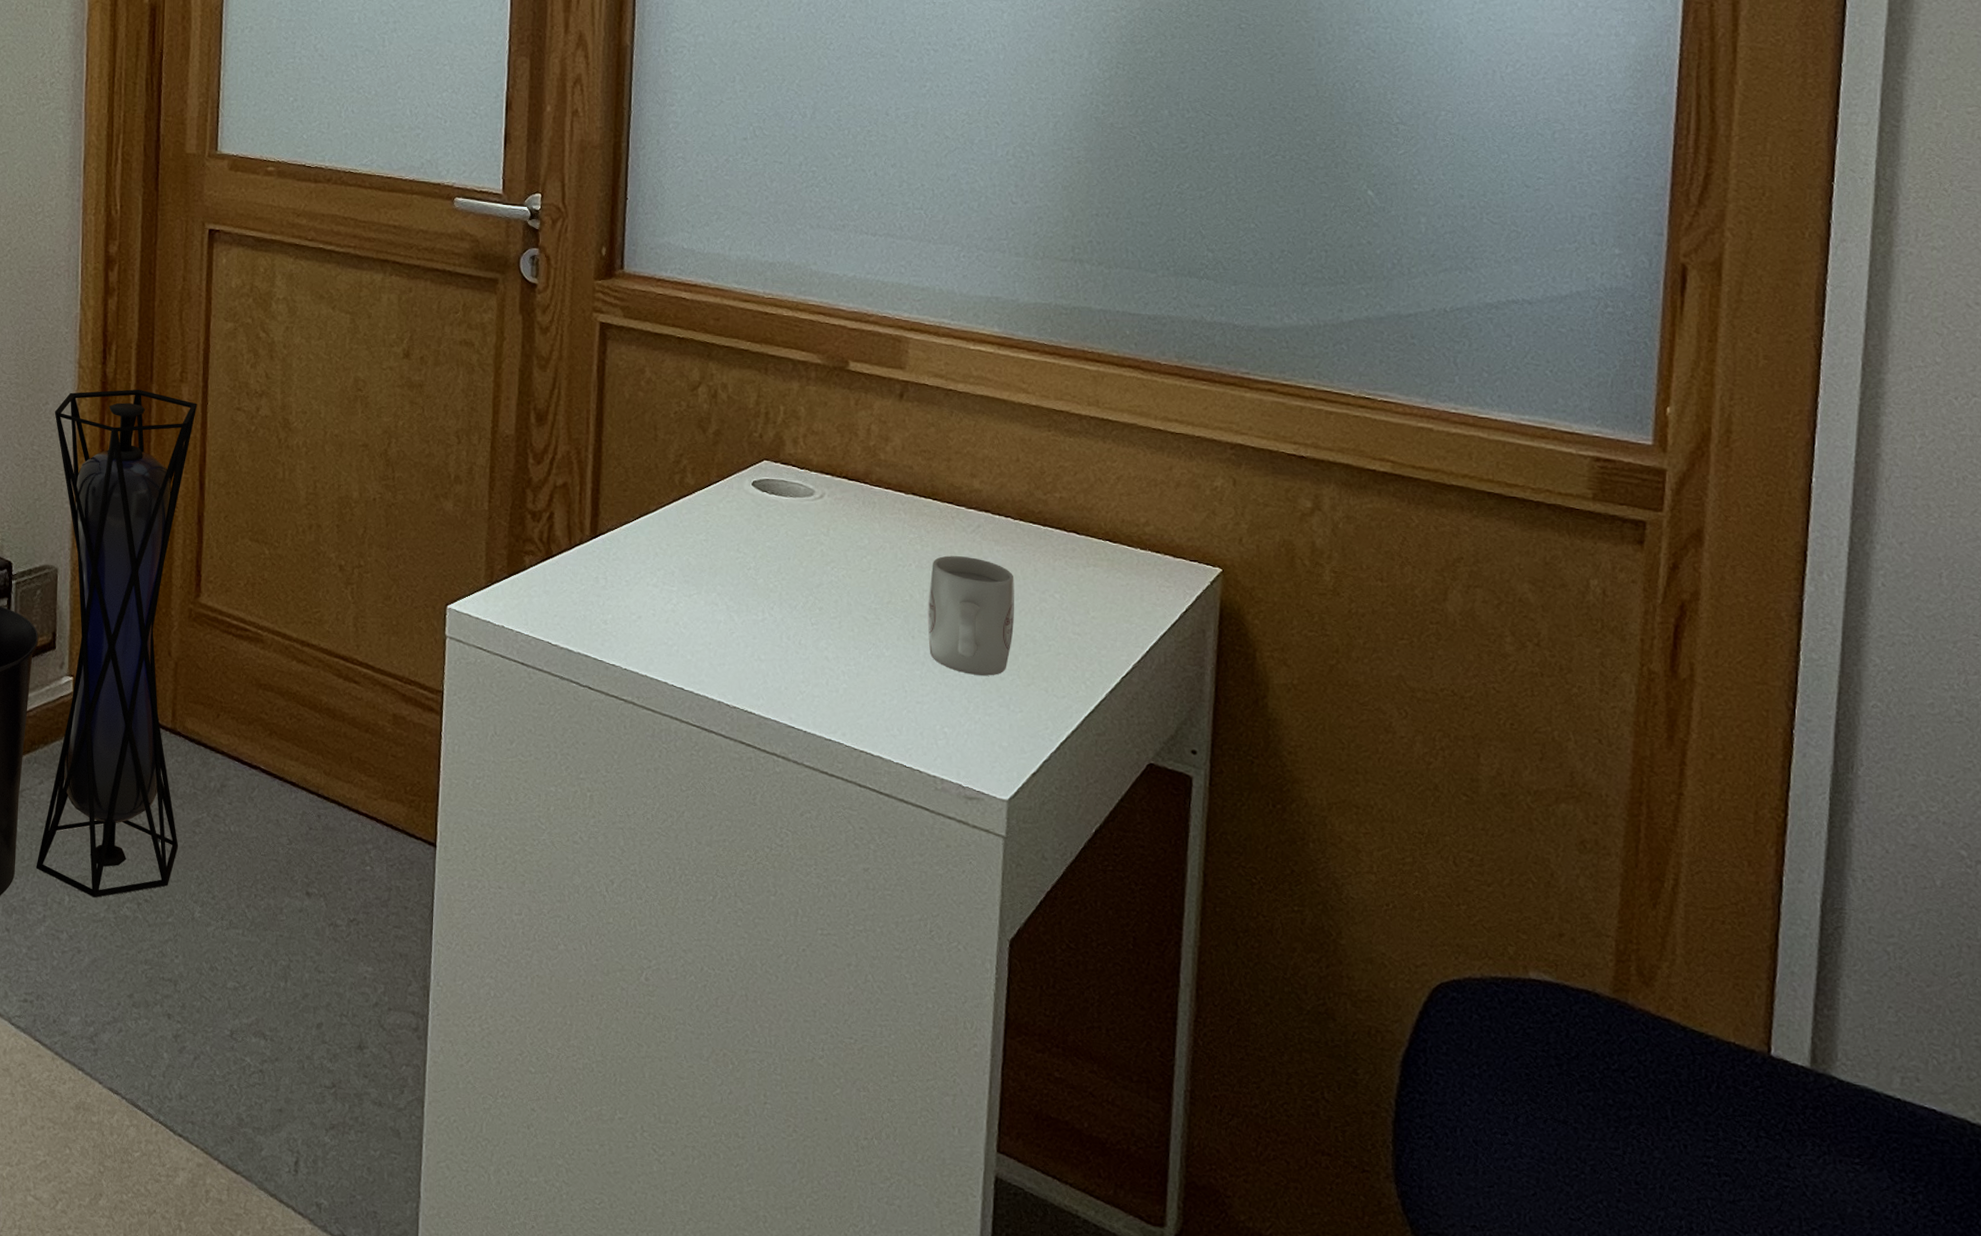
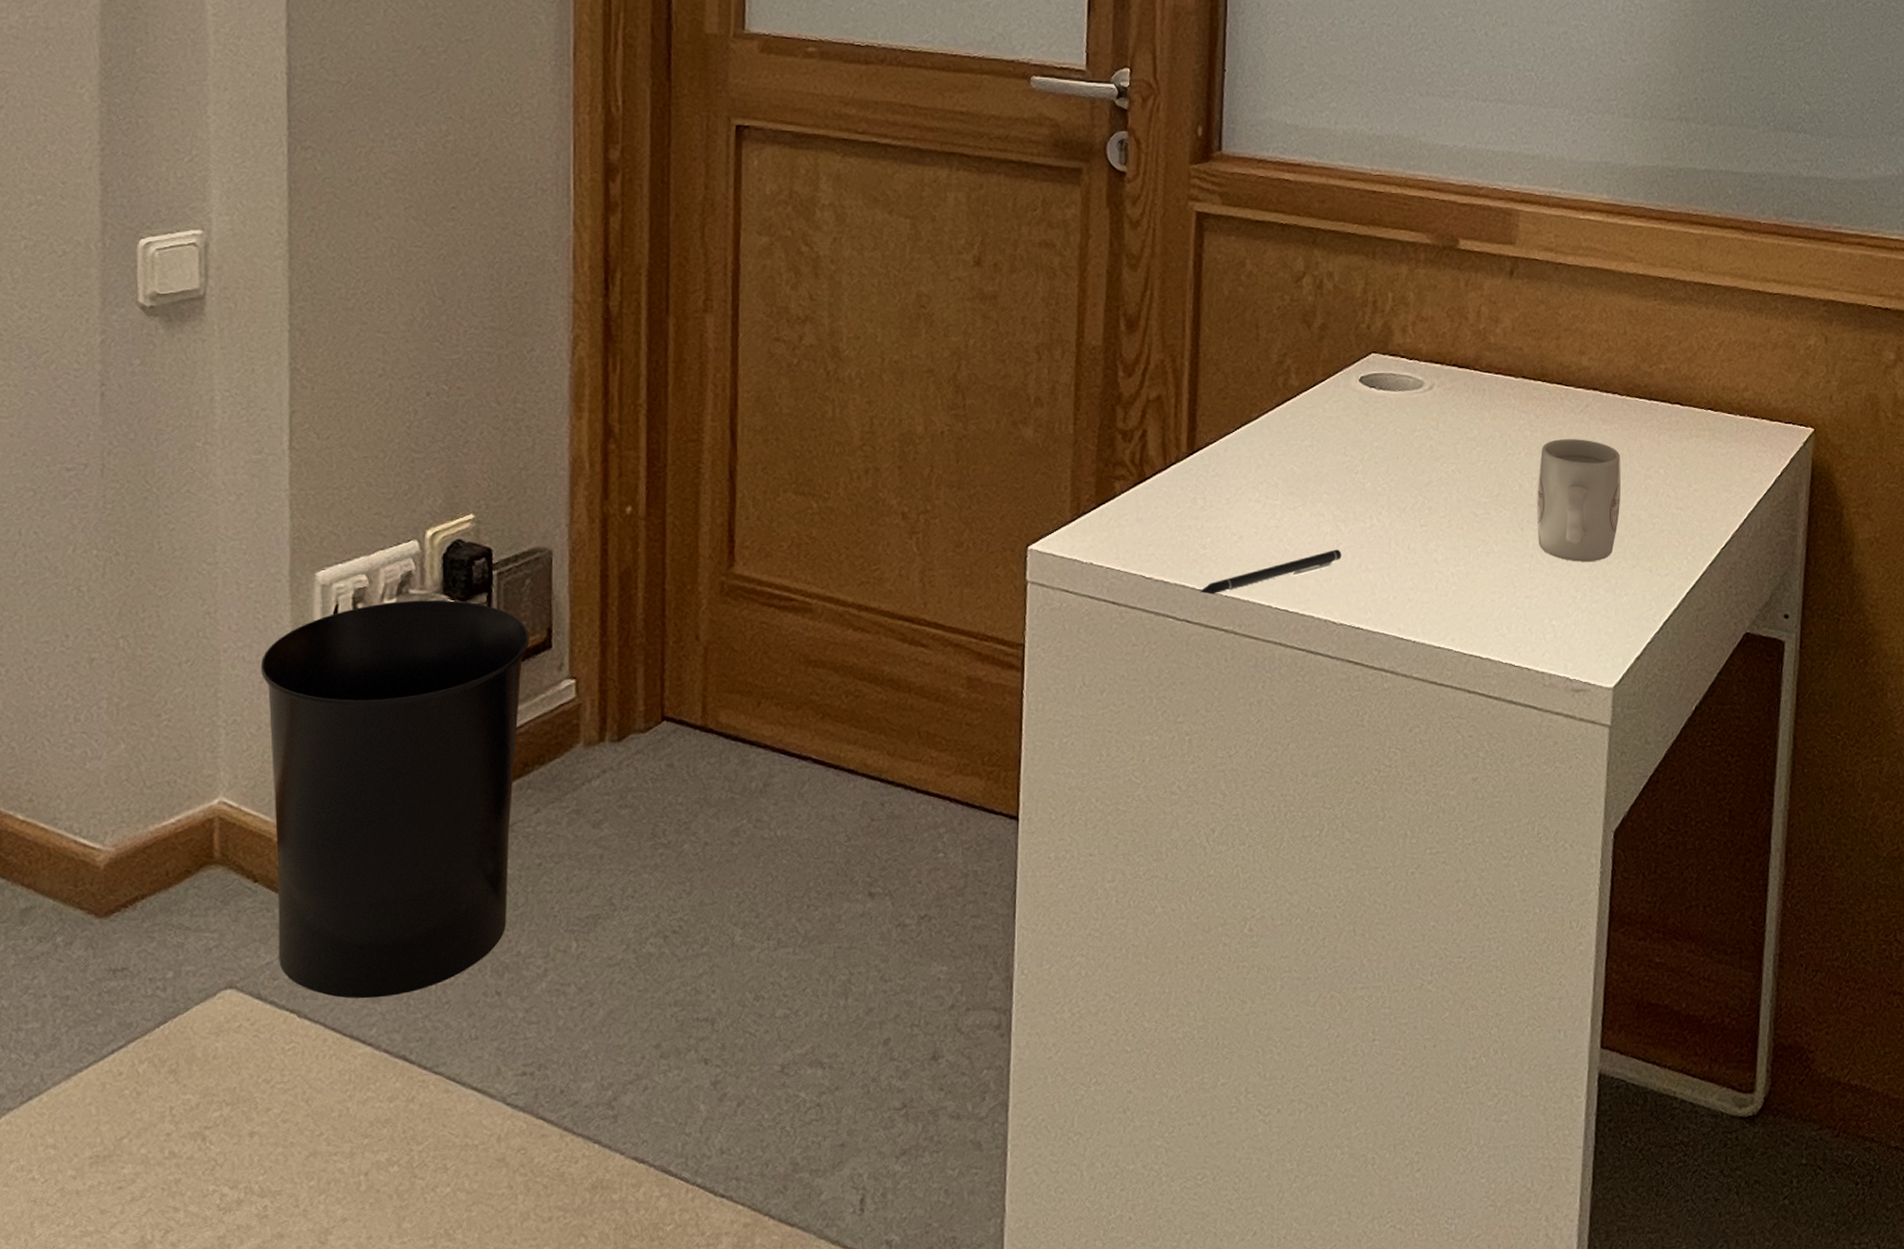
lantern: present [36,389,198,898] -> none [533,324,726,939]
pen: none [601,637,735,667] -> present [1200,549,1342,595]

